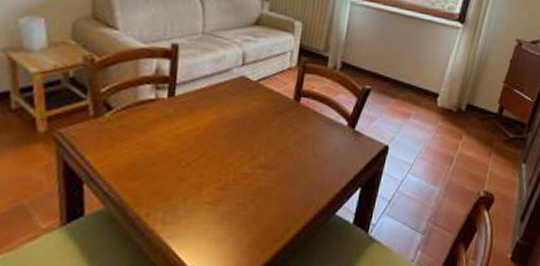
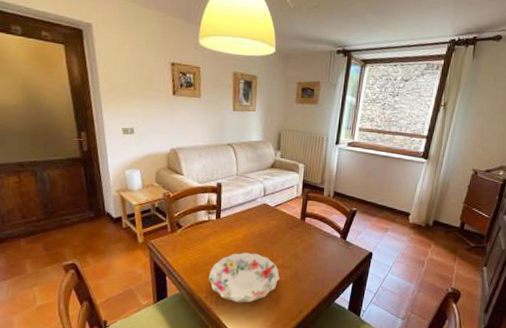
decorative bowl: none [152,146,261,220] -> present [208,252,280,303]

